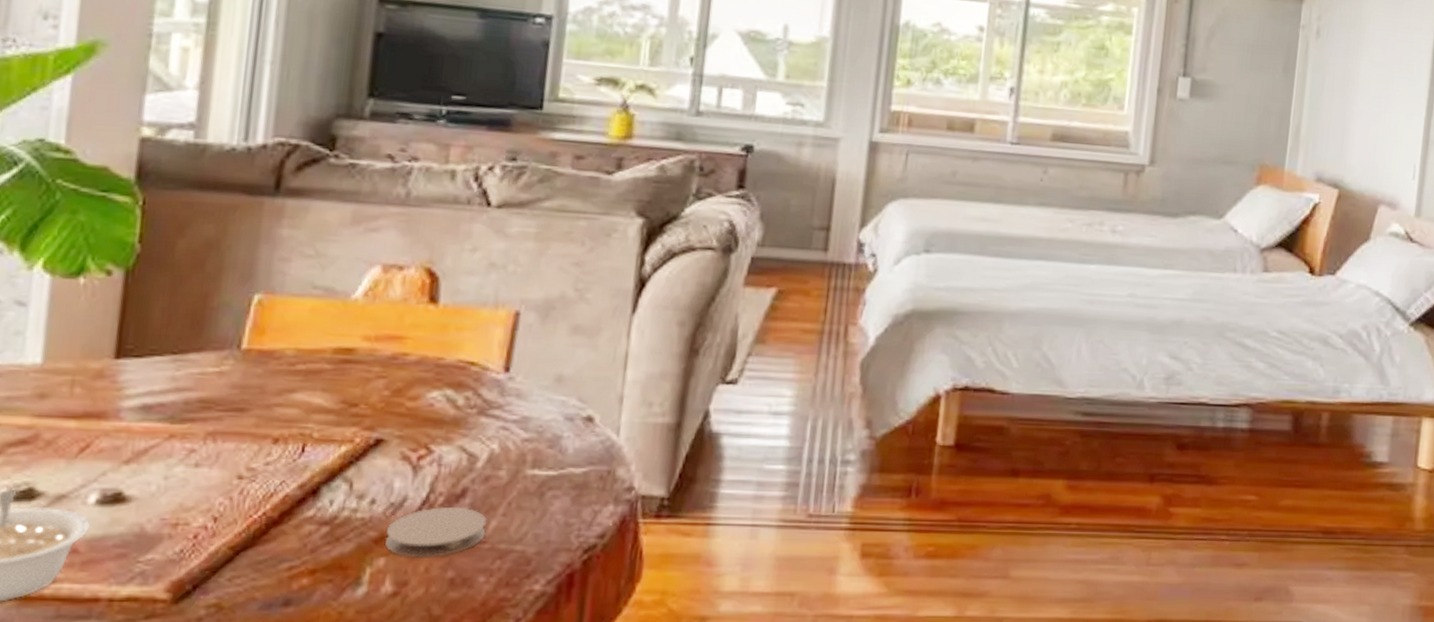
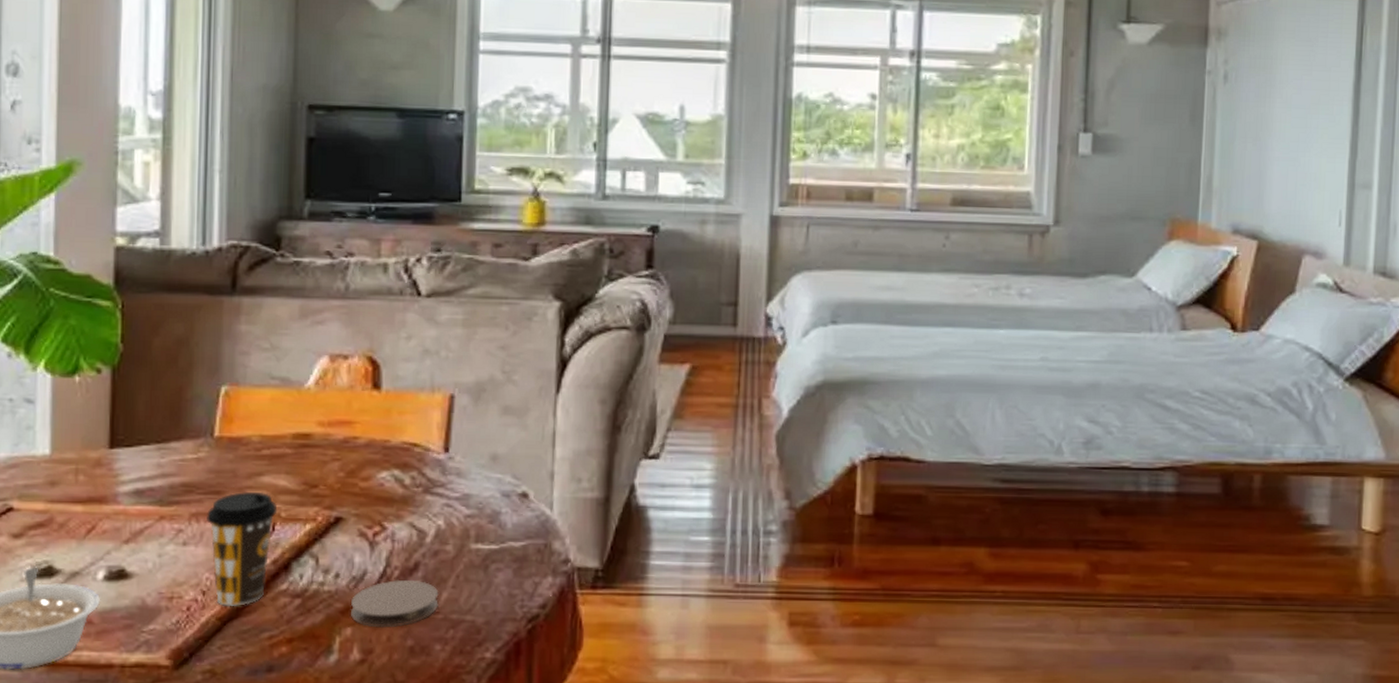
coffee cup: none [225,409,310,534] -> present [207,491,278,606]

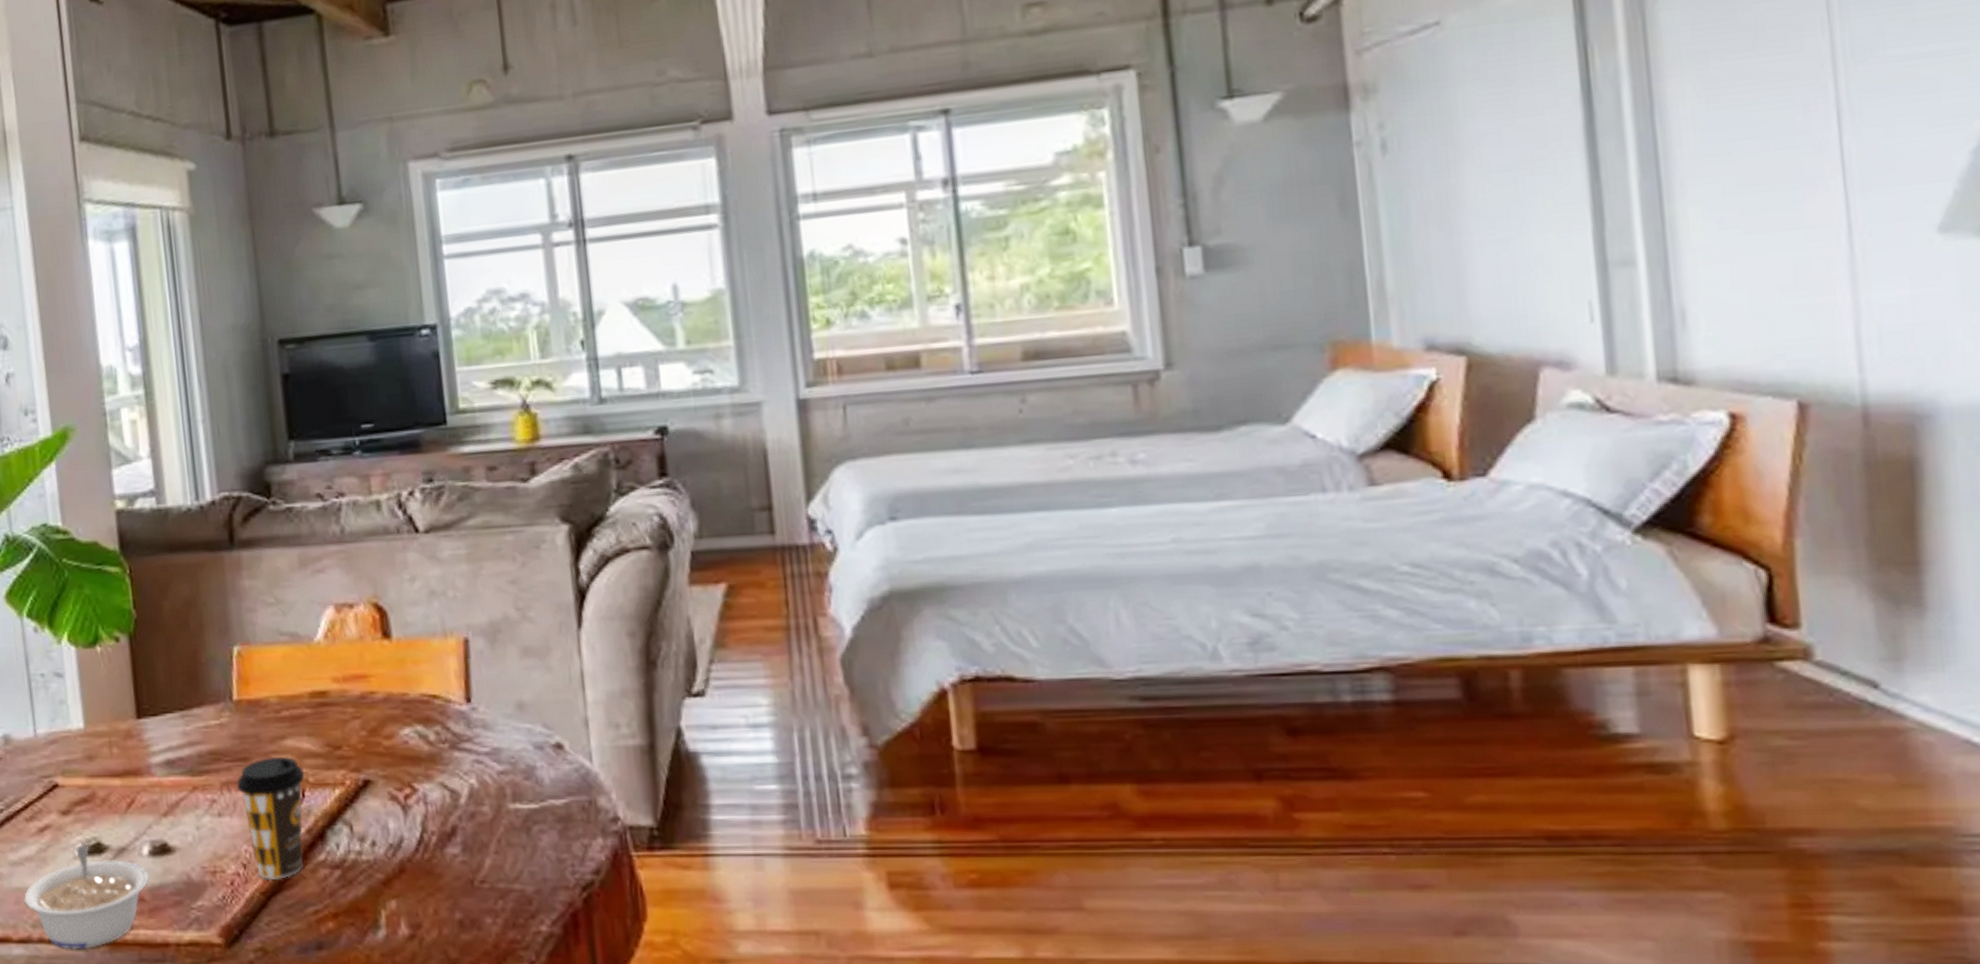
coaster: present [351,579,439,628] -> none [391,845,483,900]

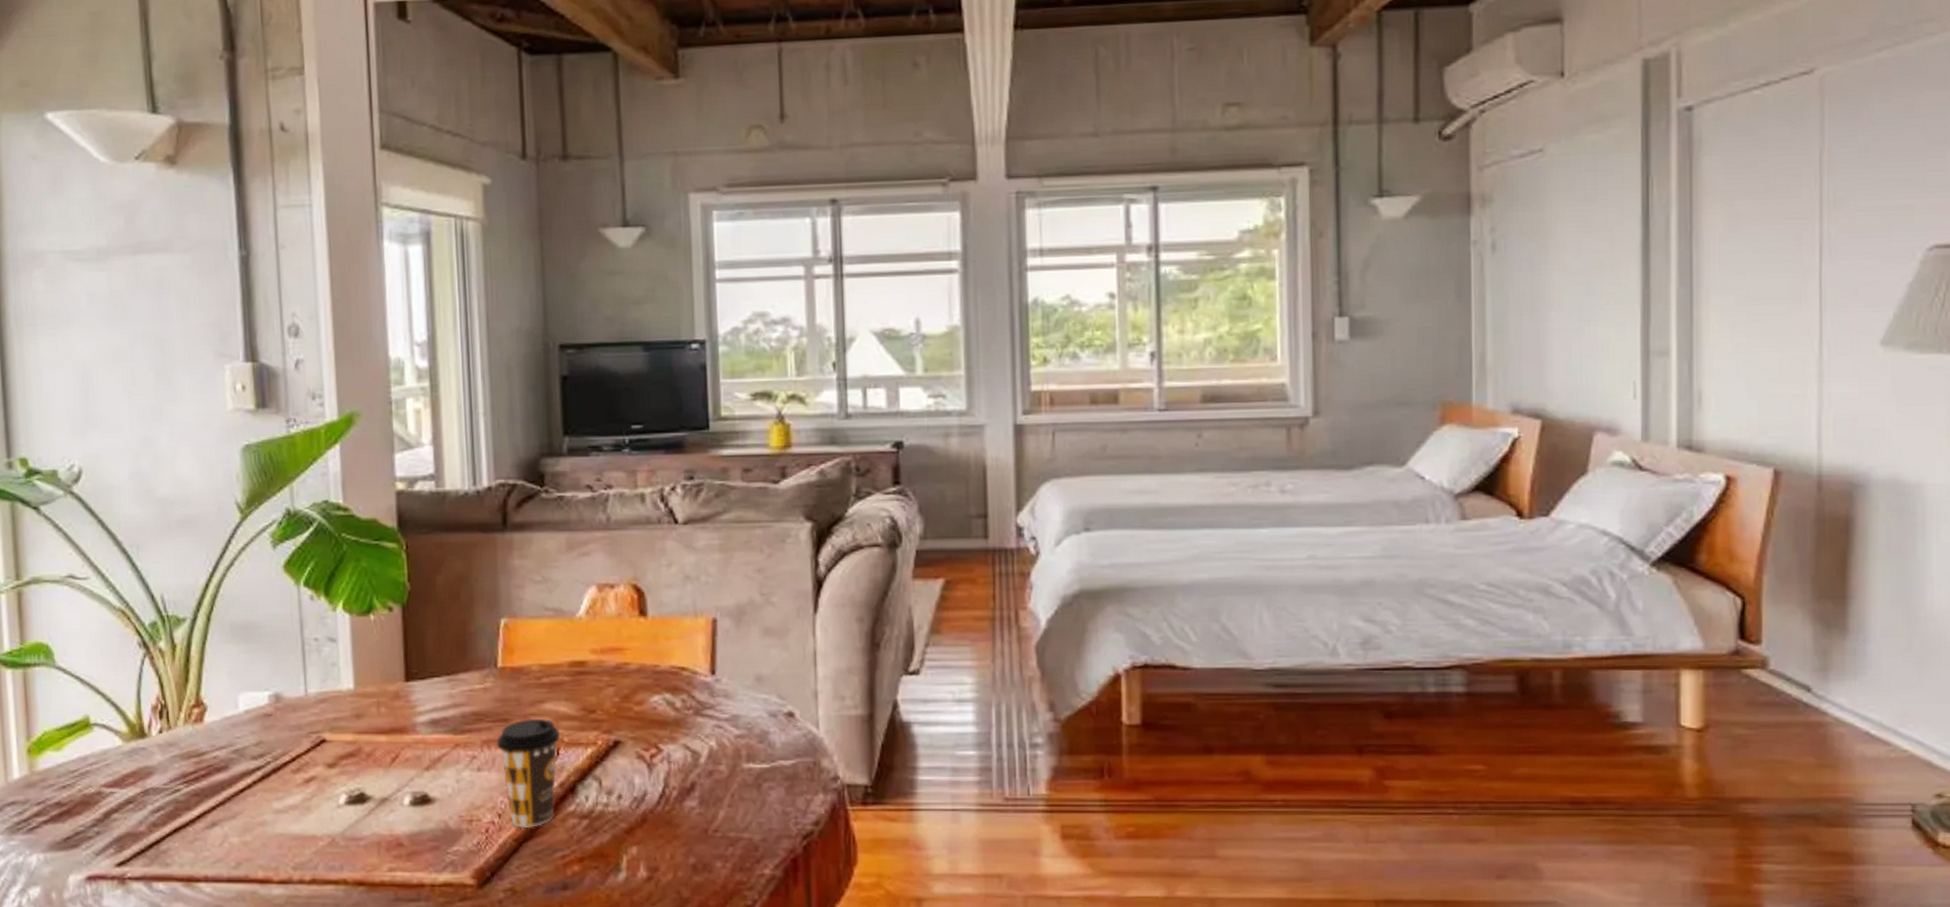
legume: present [23,844,150,950] -> none [286,794,409,890]

